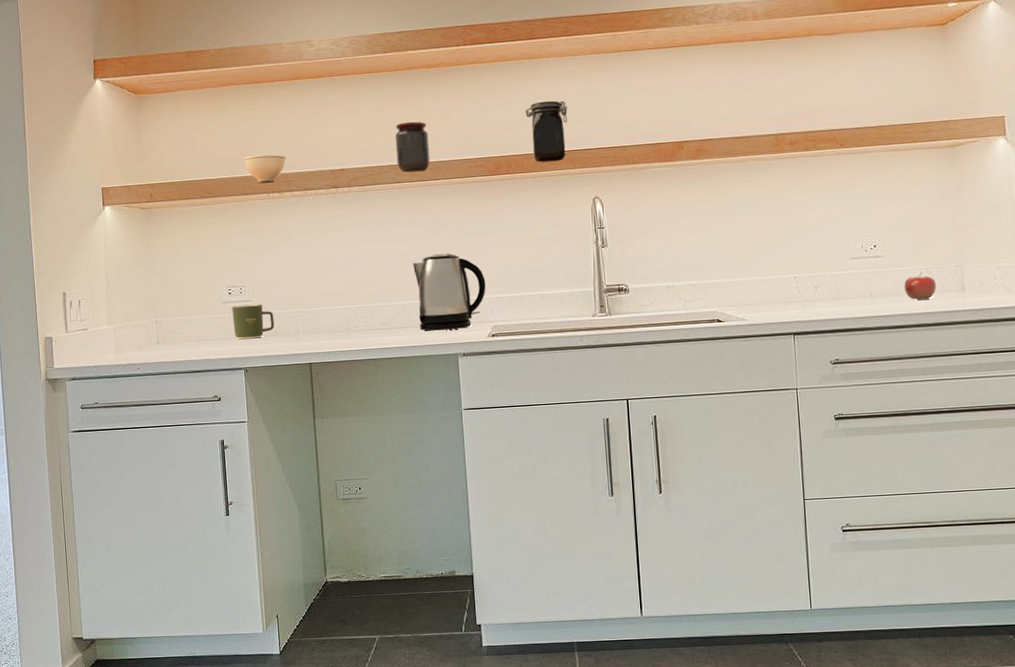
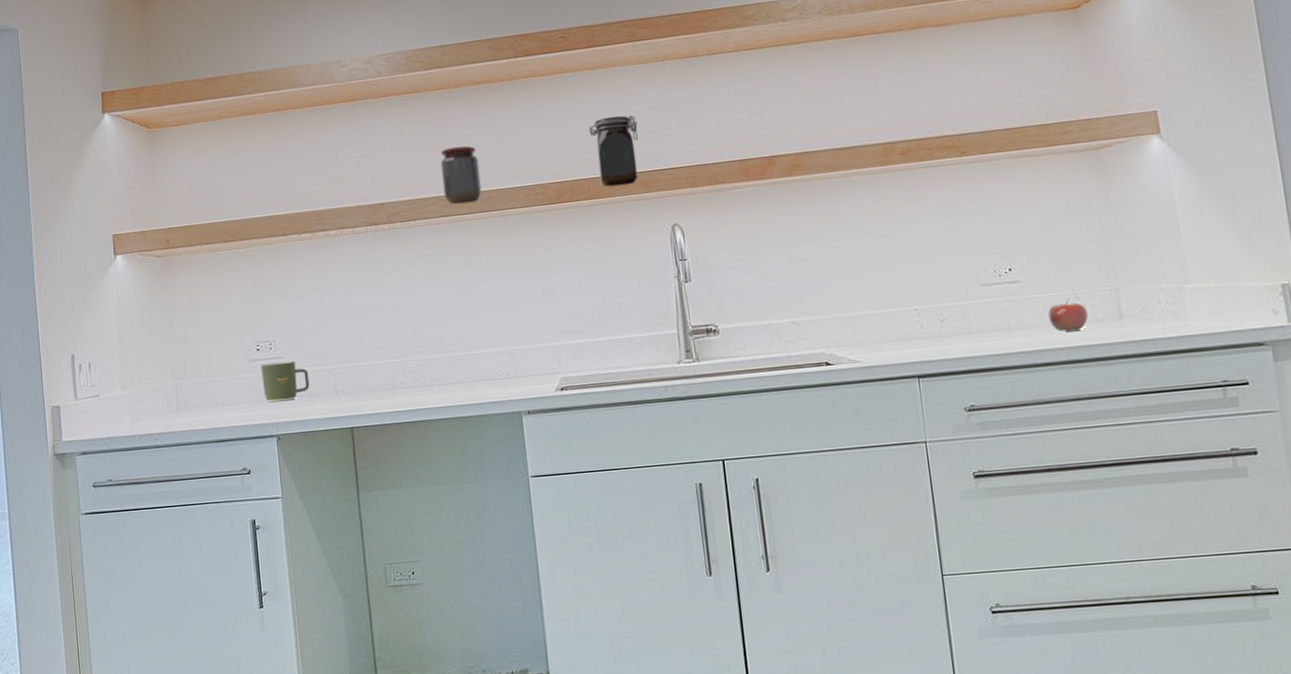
bowl: present [243,154,287,184] -> none [269,189,318,223]
kettle: present [413,253,486,331] -> none [466,295,552,386]

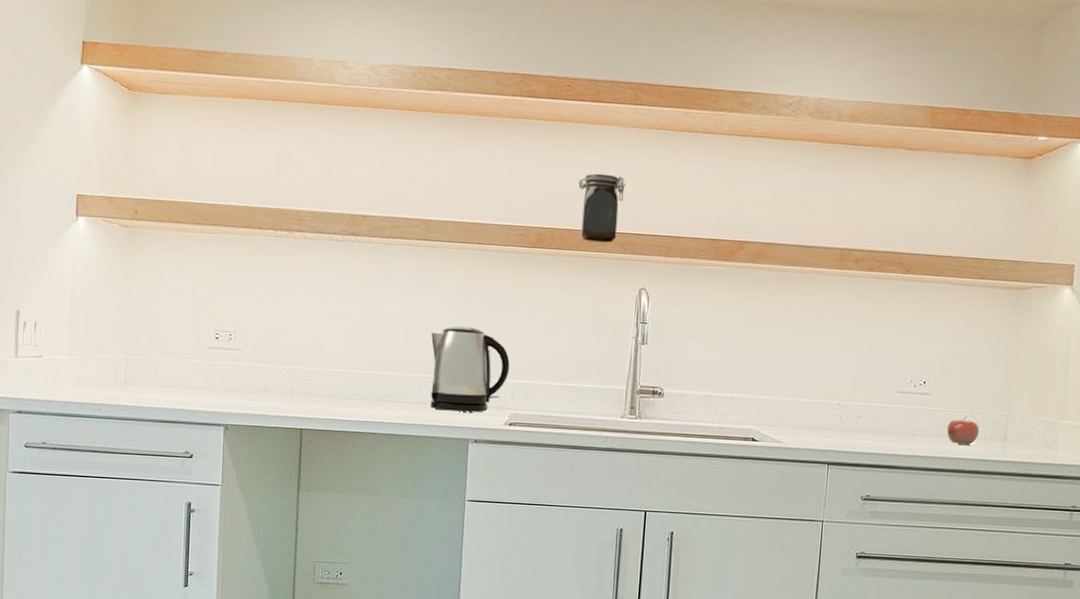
mug: present [261,360,310,403] -> none [216,353,266,393]
jar: present [440,145,482,205] -> none [427,172,467,232]
kettle: none [466,295,552,386] -> present [430,326,510,413]

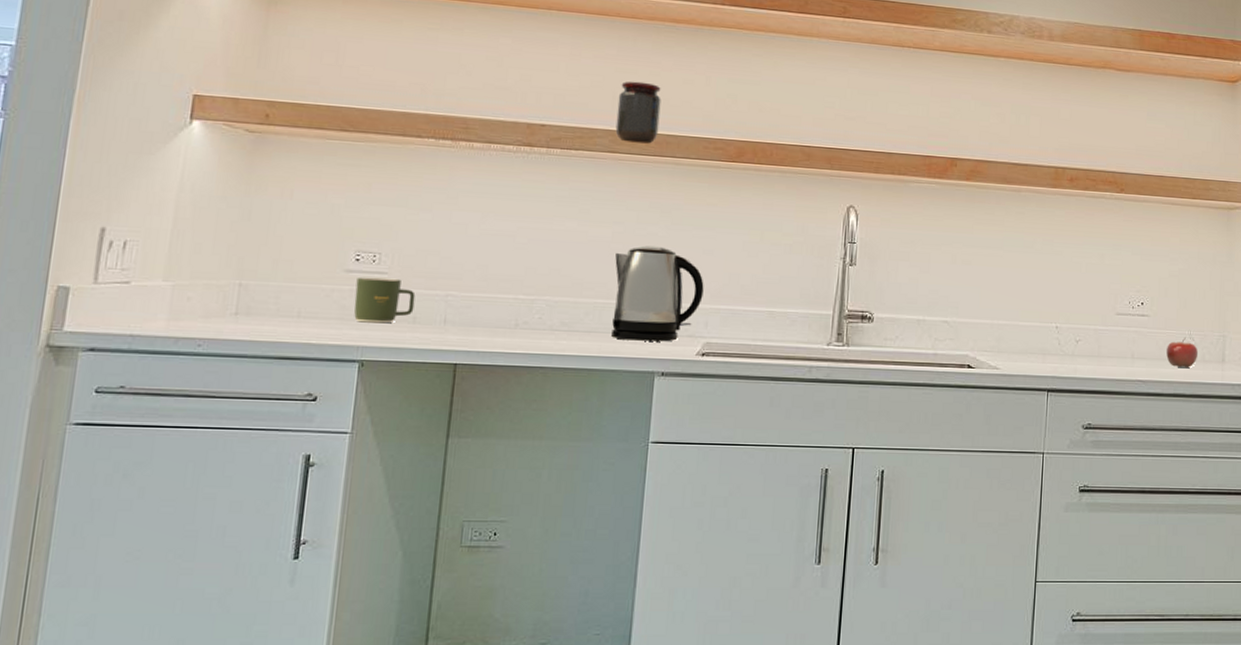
mug: none [216,353,266,393] -> present [354,277,416,324]
jar: none [427,172,467,232] -> present [615,81,661,145]
jar: present [578,173,625,243] -> none [783,86,833,158]

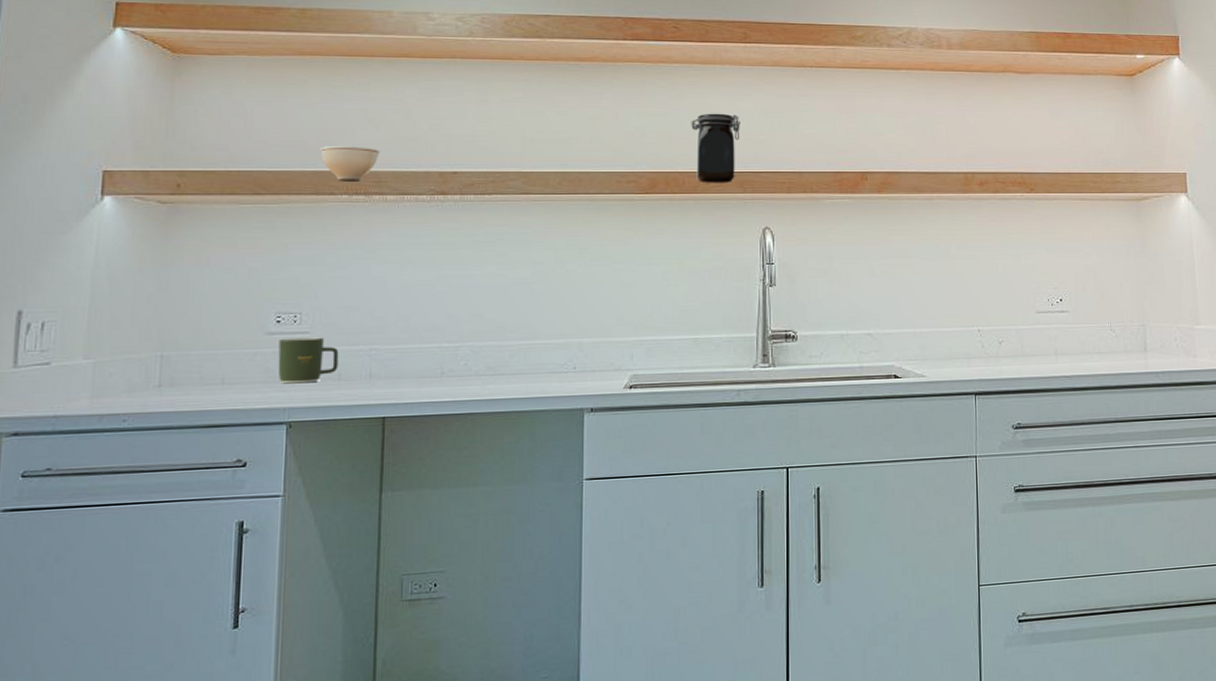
bowl: none [409,88,471,126] -> present [319,146,381,182]
kettle: present [611,245,704,342] -> none [536,283,627,379]
jar: present [615,81,661,145] -> none [527,122,571,184]
jar: none [783,86,833,158] -> present [691,113,740,183]
fruit: present [1166,338,1199,369] -> none [1089,330,1121,361]

